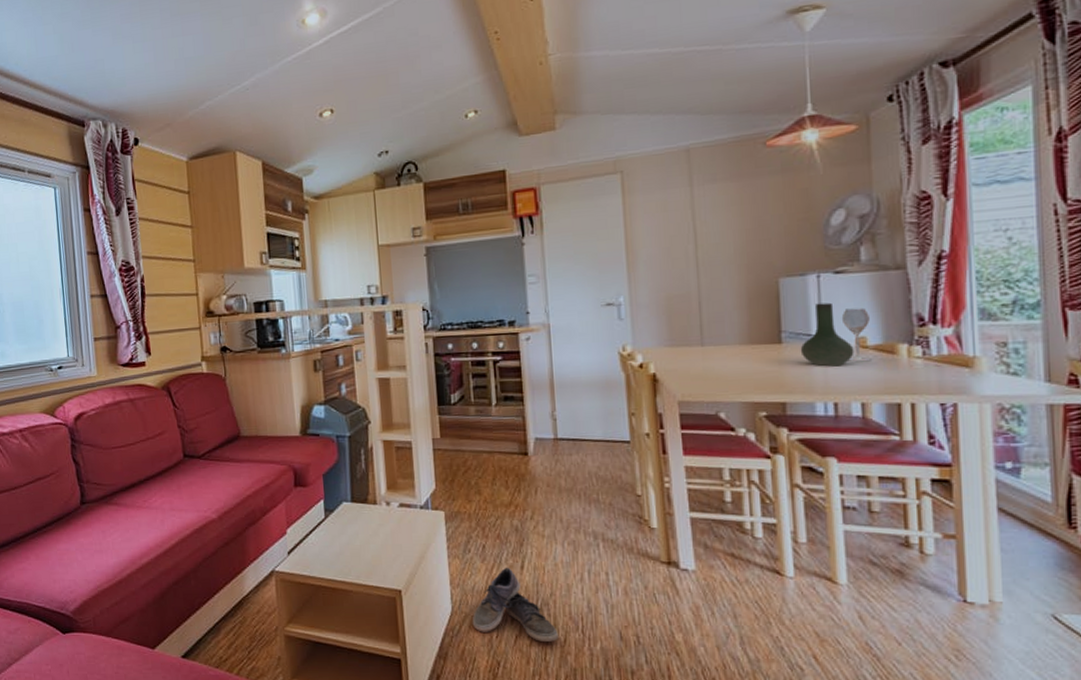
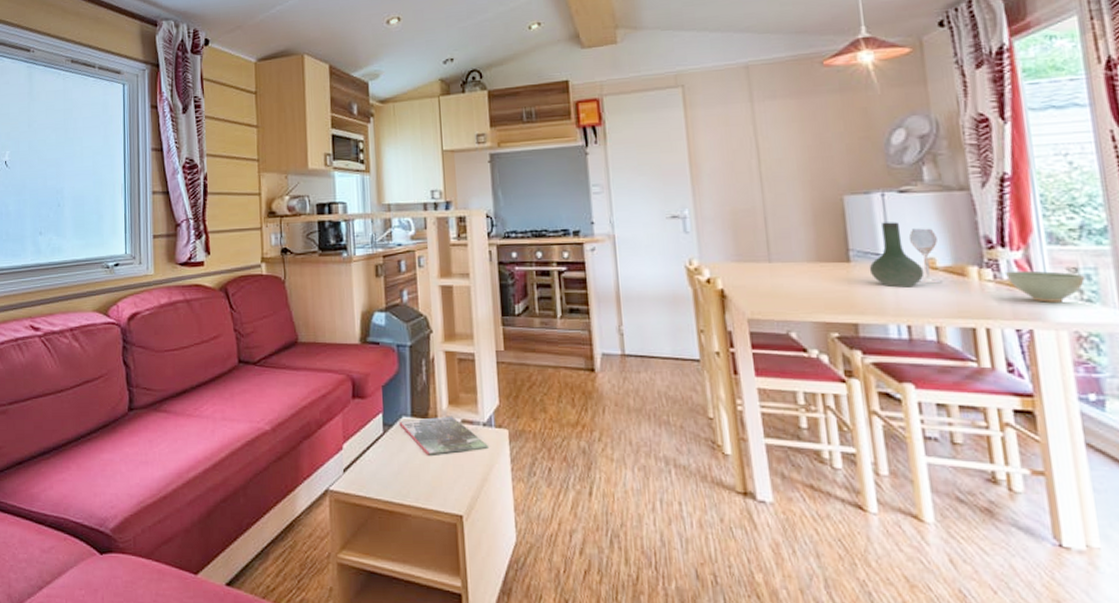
magazine: none [339,500,425,537] -> present [399,416,488,455]
shoe: present [472,567,558,643] -> none [537,493,630,580]
bowl: none [934,346,1014,377] -> present [1004,270,1086,302]

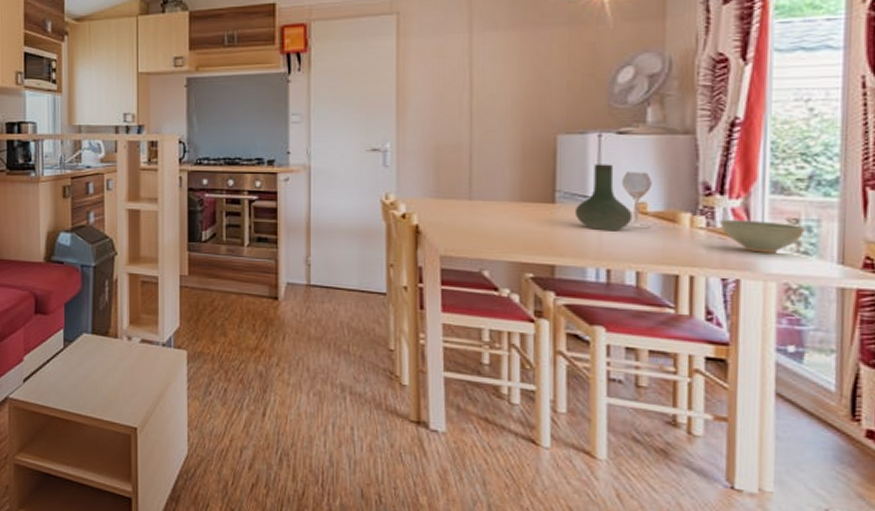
magazine: present [399,416,488,455] -> none [79,335,166,371]

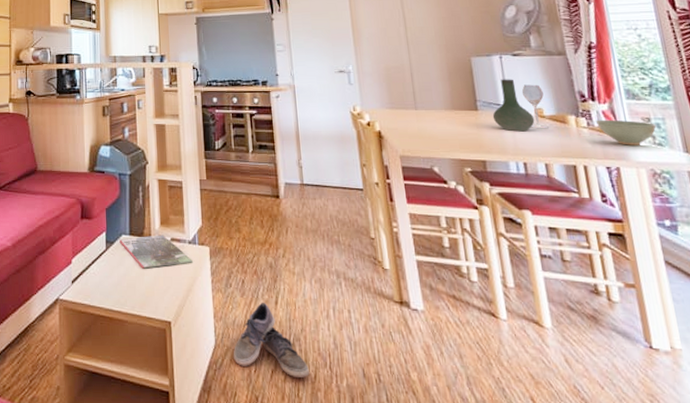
magazine: none [79,335,166,371] -> present [119,235,193,269]
shoe: none [207,413,296,494] -> present [233,302,309,379]

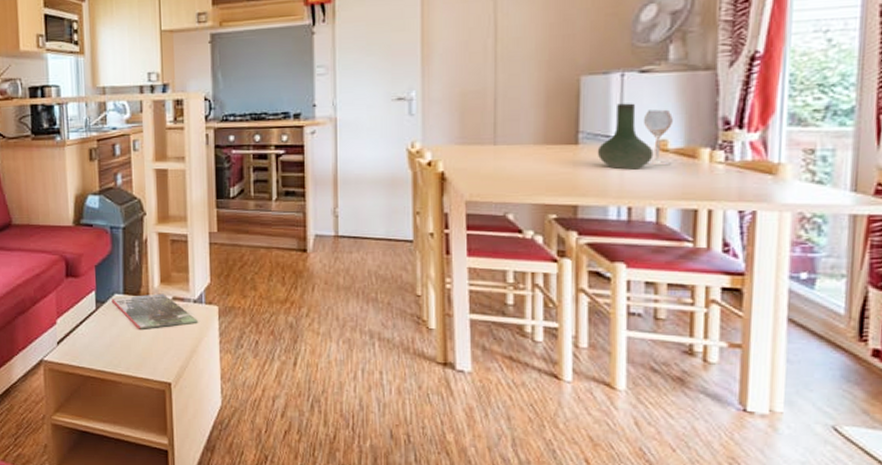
shoe: present [233,302,309,379] -> none [241,363,328,439]
bowl: present [595,119,656,145] -> none [737,152,821,184]

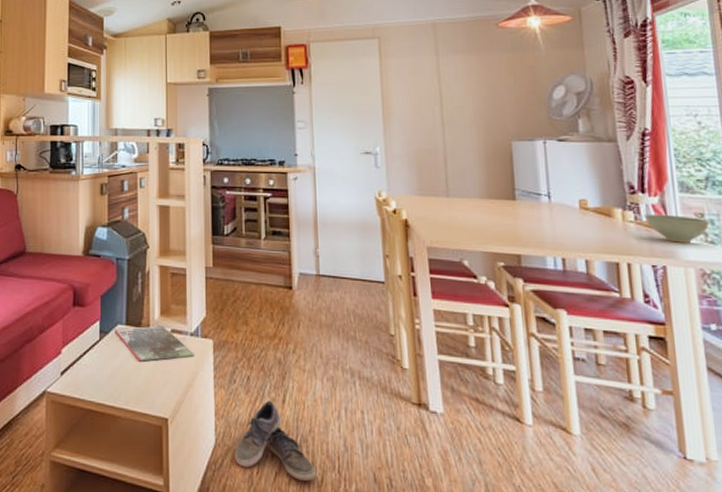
shoe: none [241,363,328,439] -> present [234,400,316,482]
vase: present [597,103,654,170] -> none [531,166,578,225]
wineglass: present [643,109,673,166] -> none [565,173,592,222]
bowl: none [737,152,821,184] -> present [643,214,710,243]

